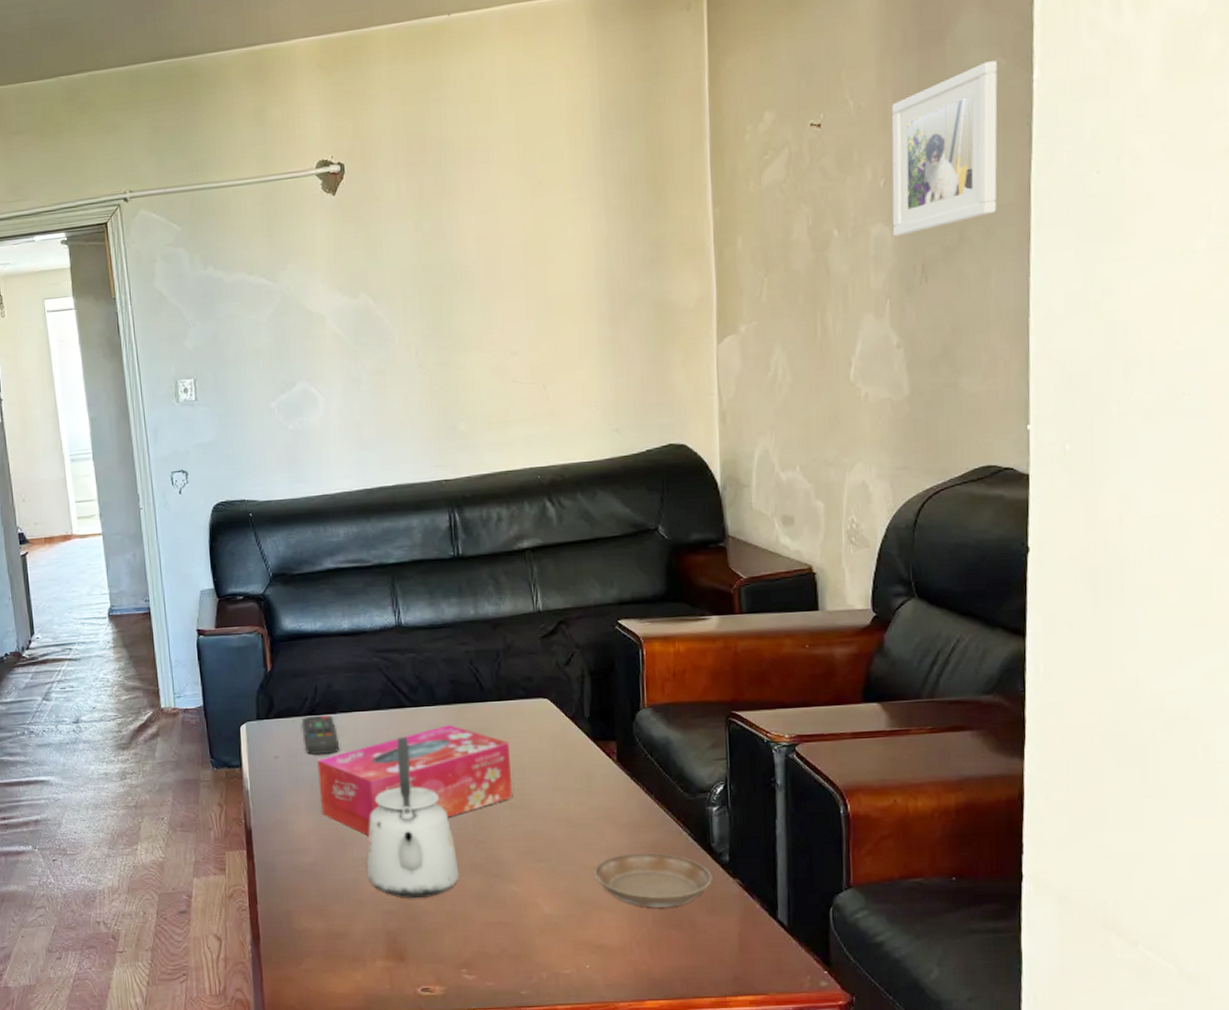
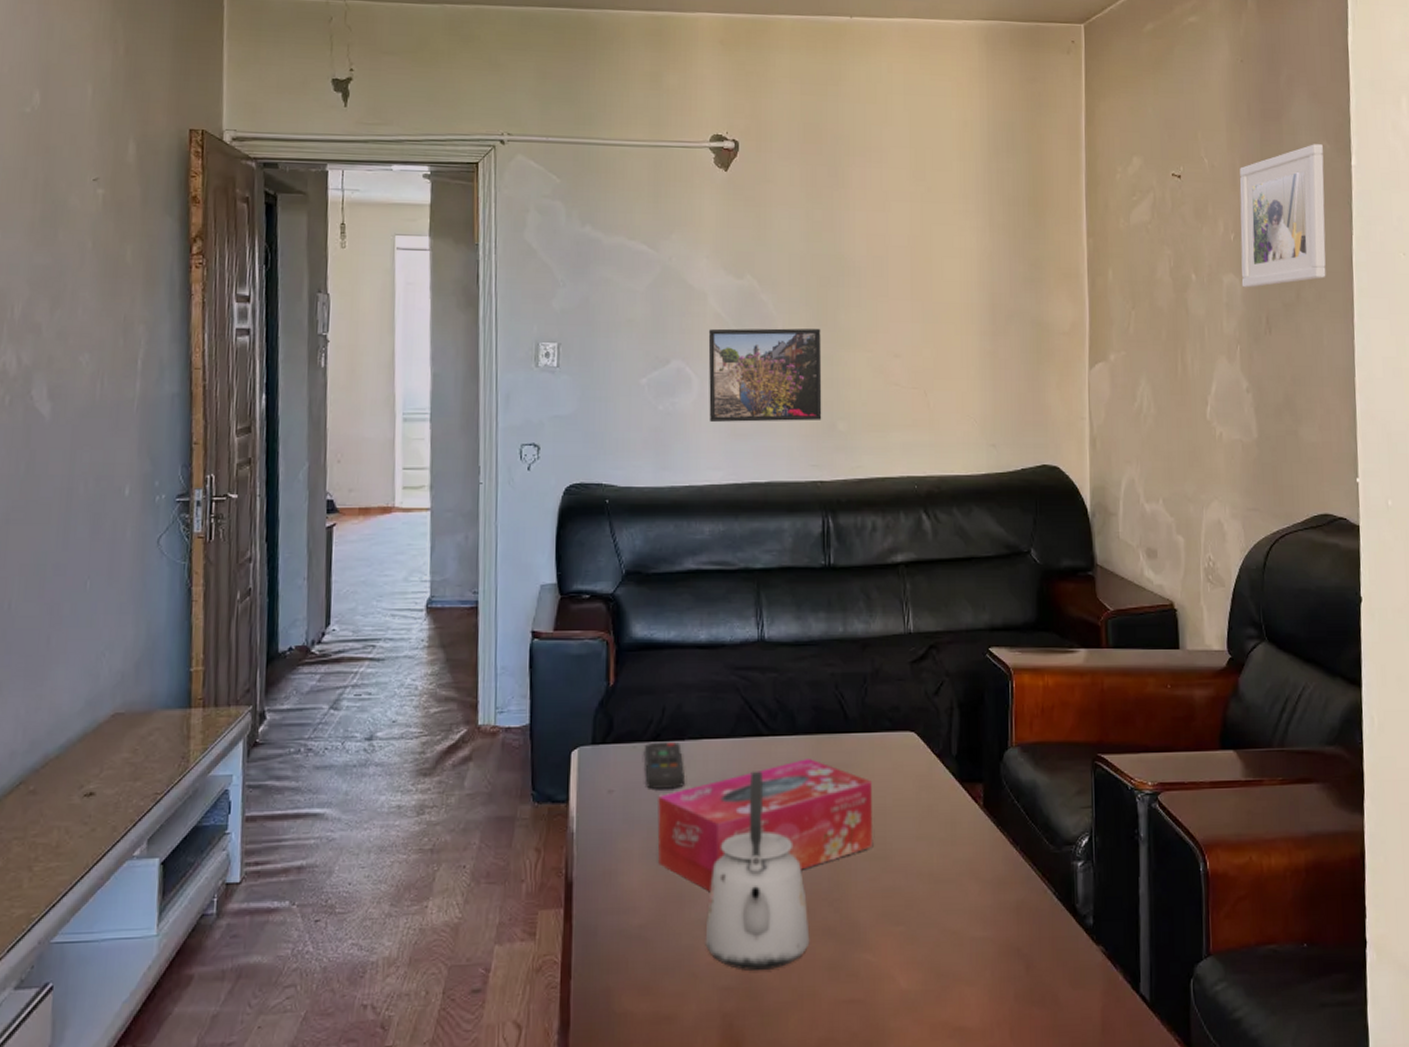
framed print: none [329,337,443,435] -> present [708,328,822,422]
saucer: present [593,852,712,908] -> none [955,914,1076,981]

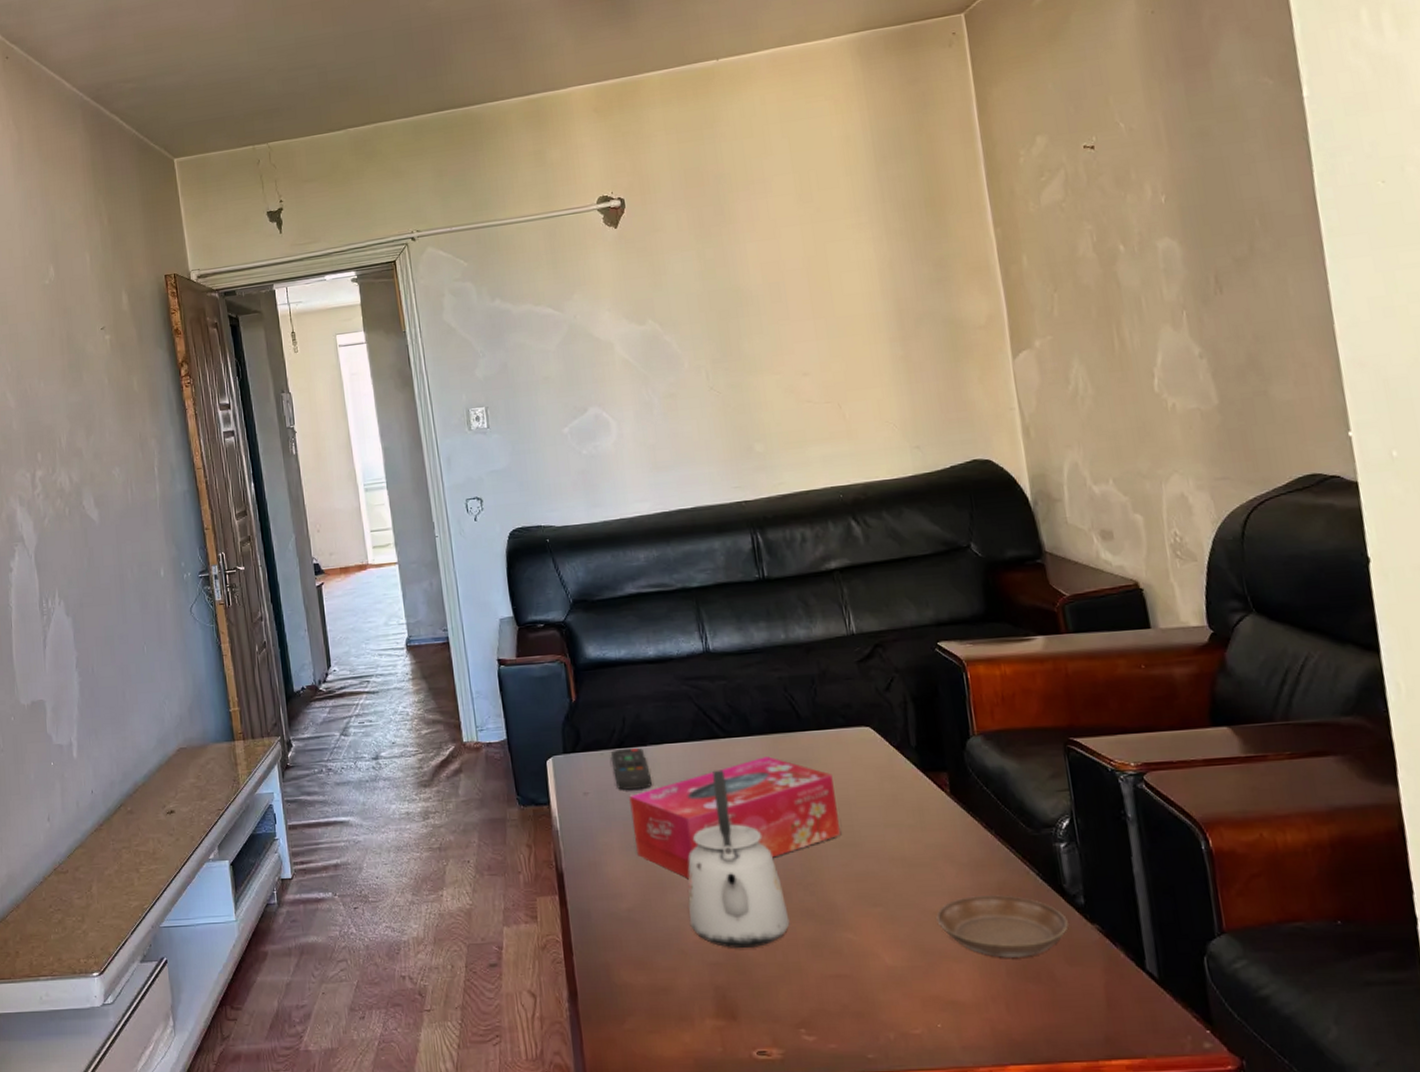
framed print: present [708,328,822,422] -> none [619,360,739,459]
saucer: none [955,914,1076,981] -> present [936,895,1069,958]
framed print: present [1239,144,1326,288] -> none [1163,81,1285,250]

